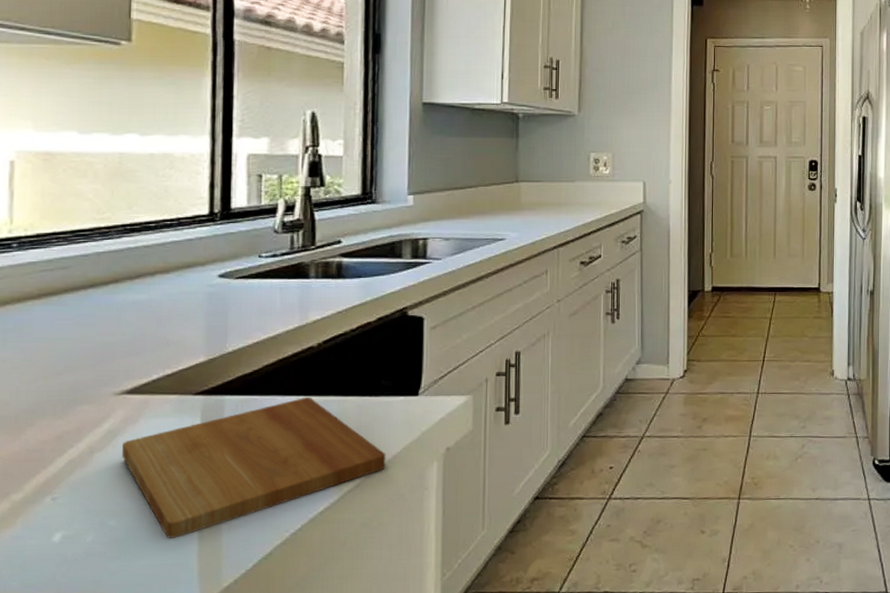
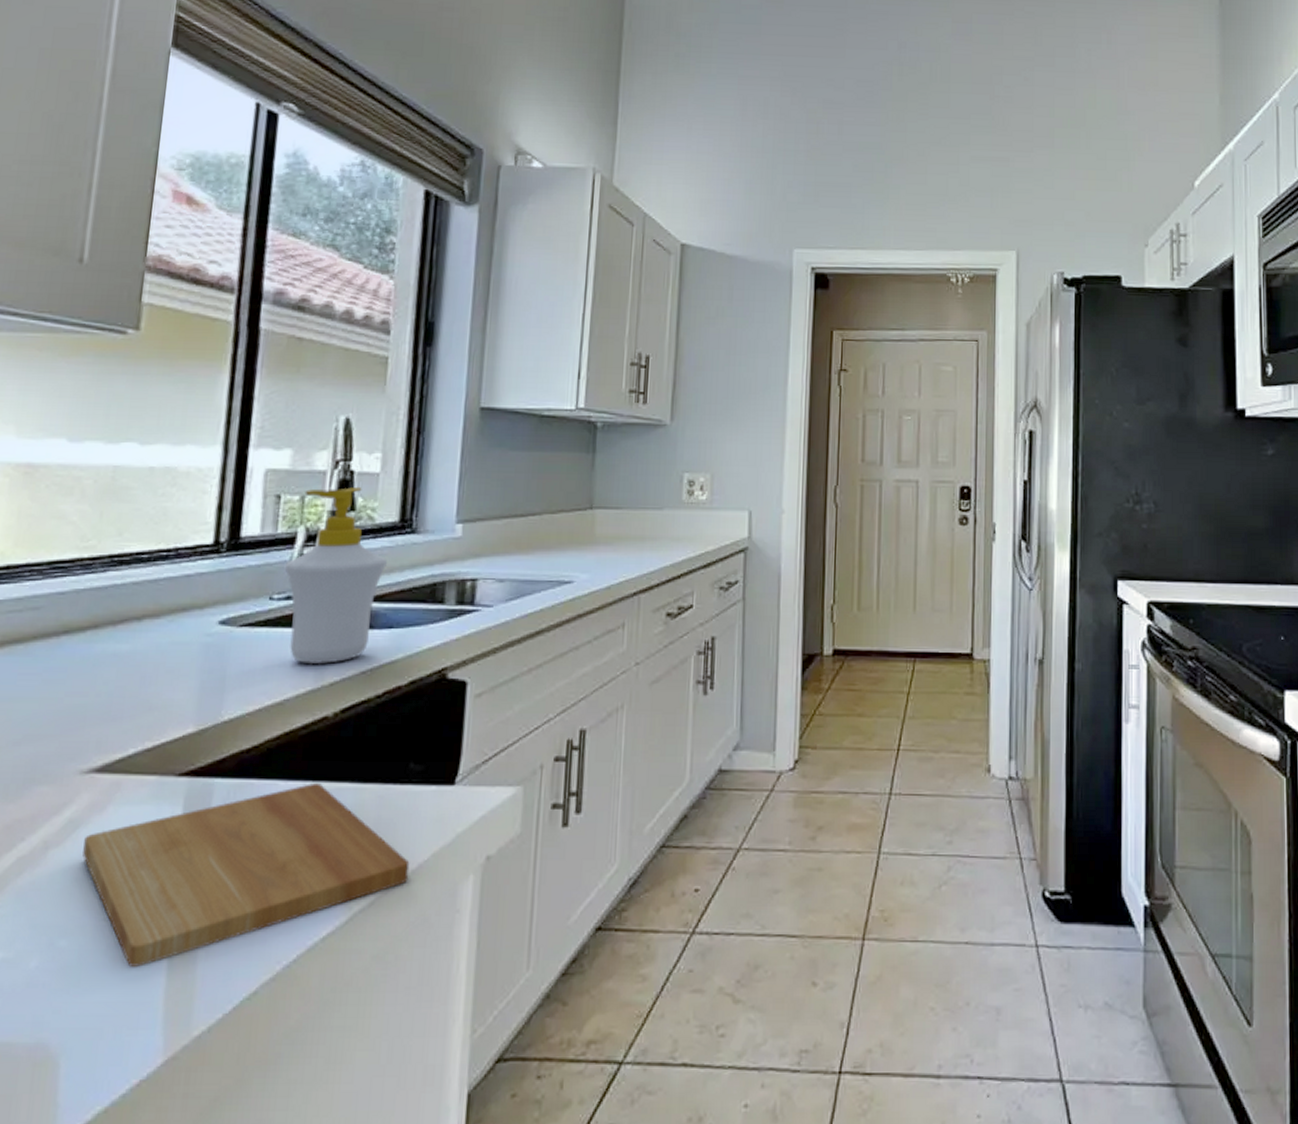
soap bottle: none [269,167,353,306] -> present [284,486,387,664]

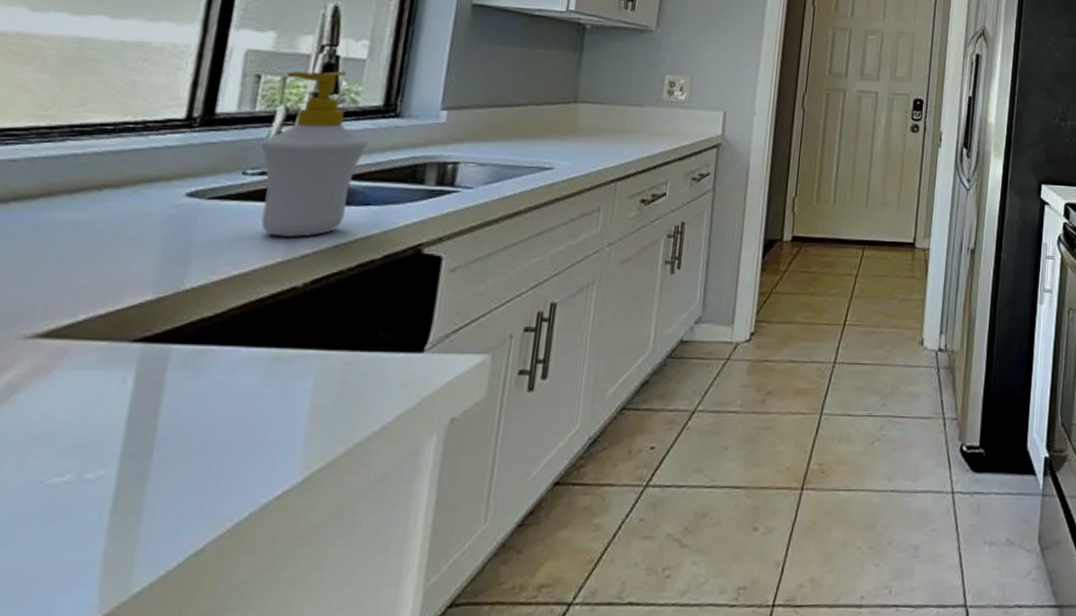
cutting board: present [82,784,410,967] -> none [20,350,373,528]

